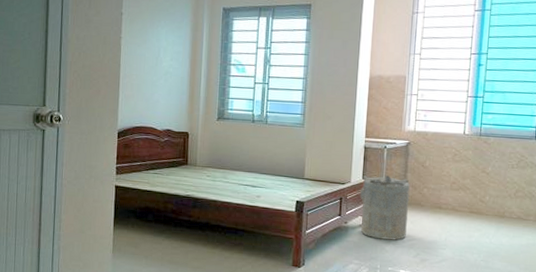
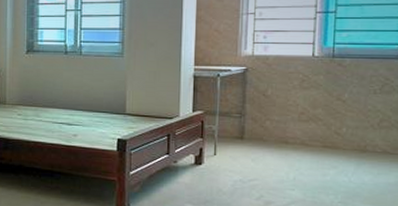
laundry hamper: present [360,175,410,241] -> none [191,107,250,181]

